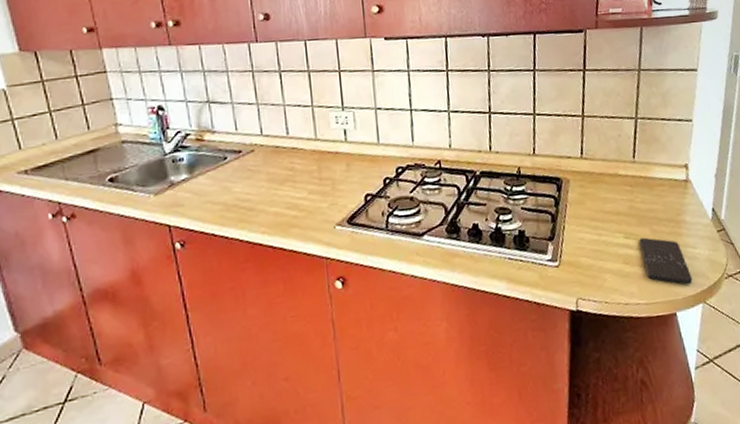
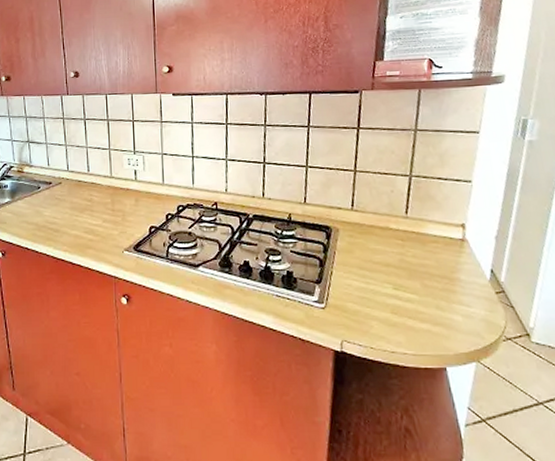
smartphone: present [639,237,693,285] -> none [409,290,466,342]

